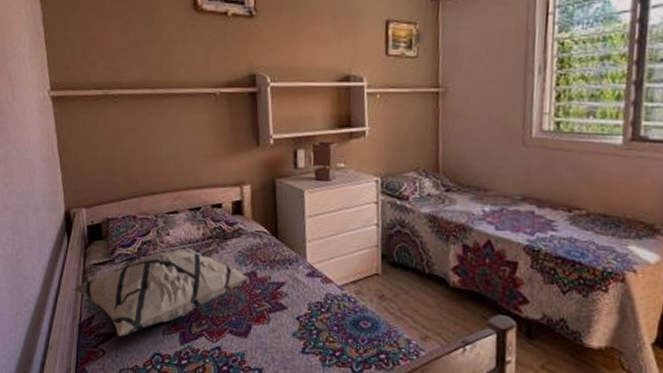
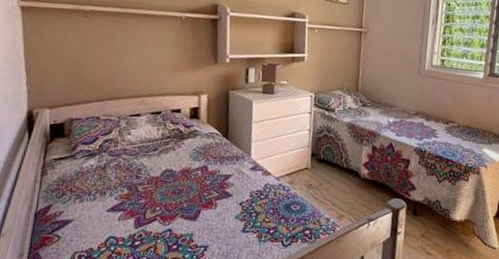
decorative pillow: present [72,248,248,337] -> none [30,145,200,223]

